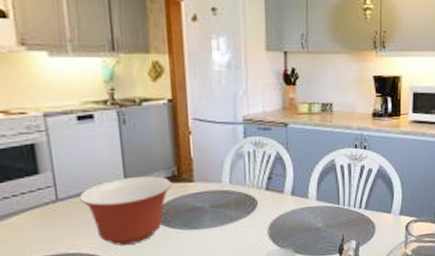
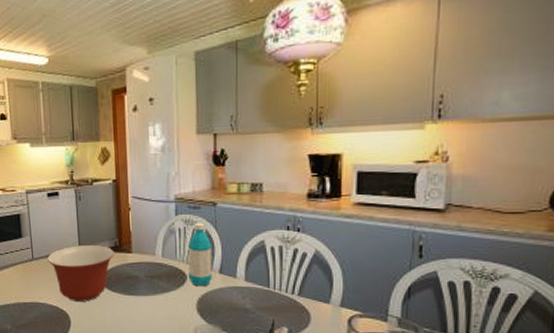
water bottle: none [258,144,284,211] -> present [187,223,212,286]

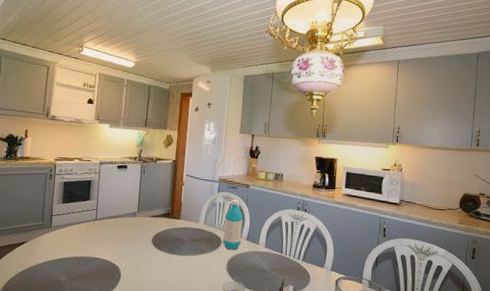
mixing bowl: present [48,245,115,302] -> none [109,210,166,259]

